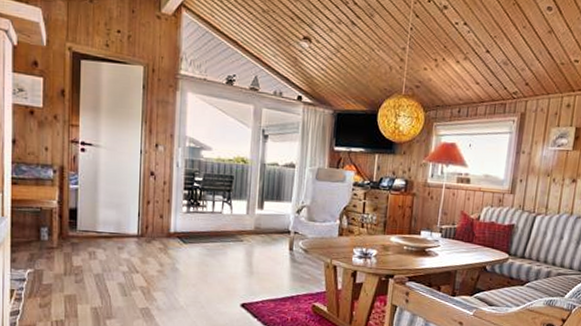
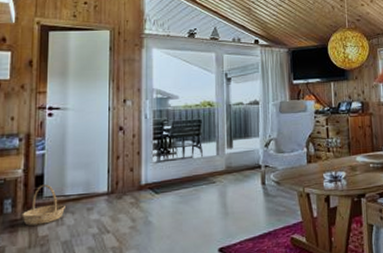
basket: none [57,218,98,256] -> present [22,184,65,226]

